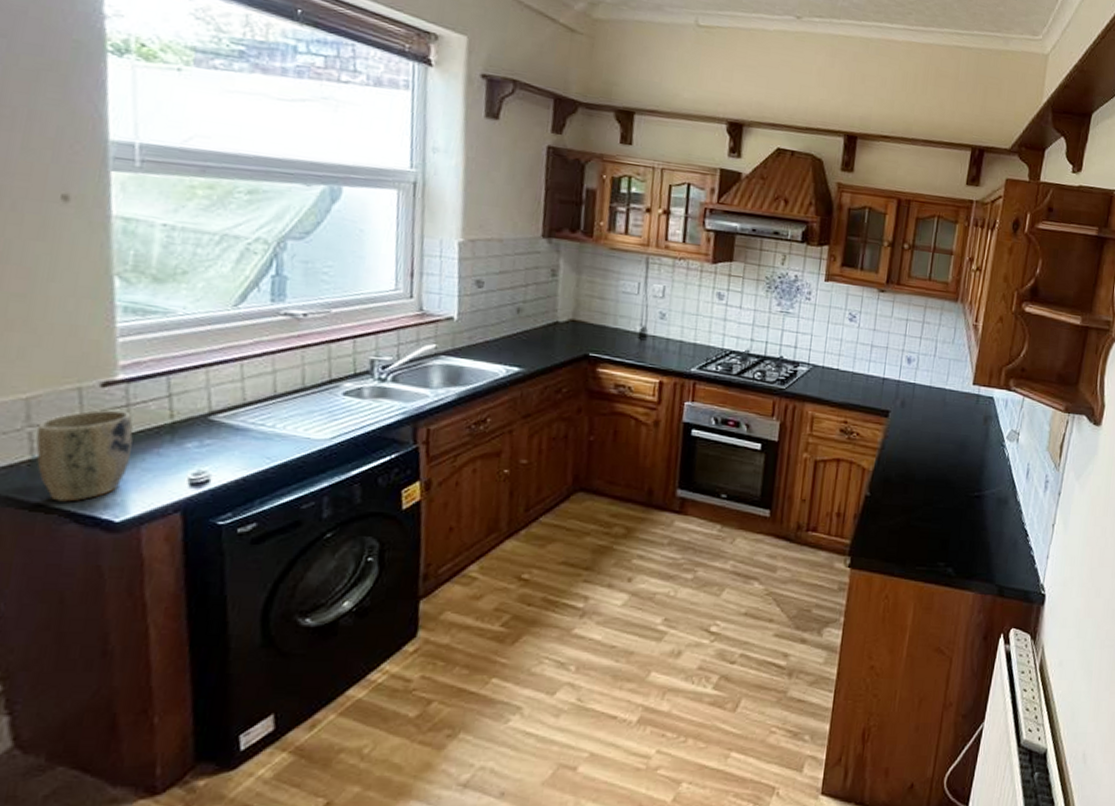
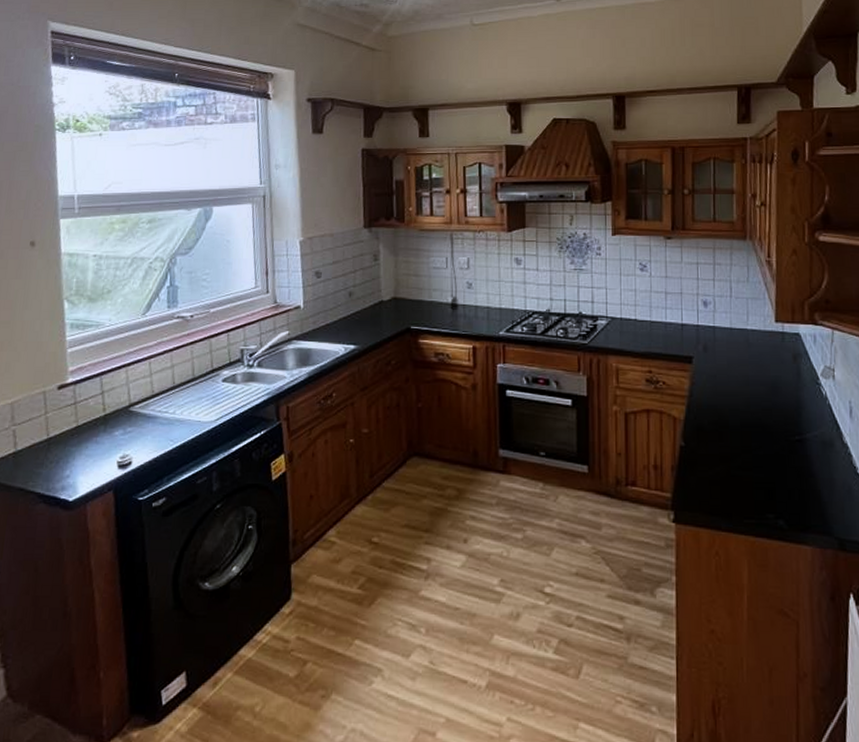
plant pot: present [36,409,133,502] -> none [18,408,79,486]

